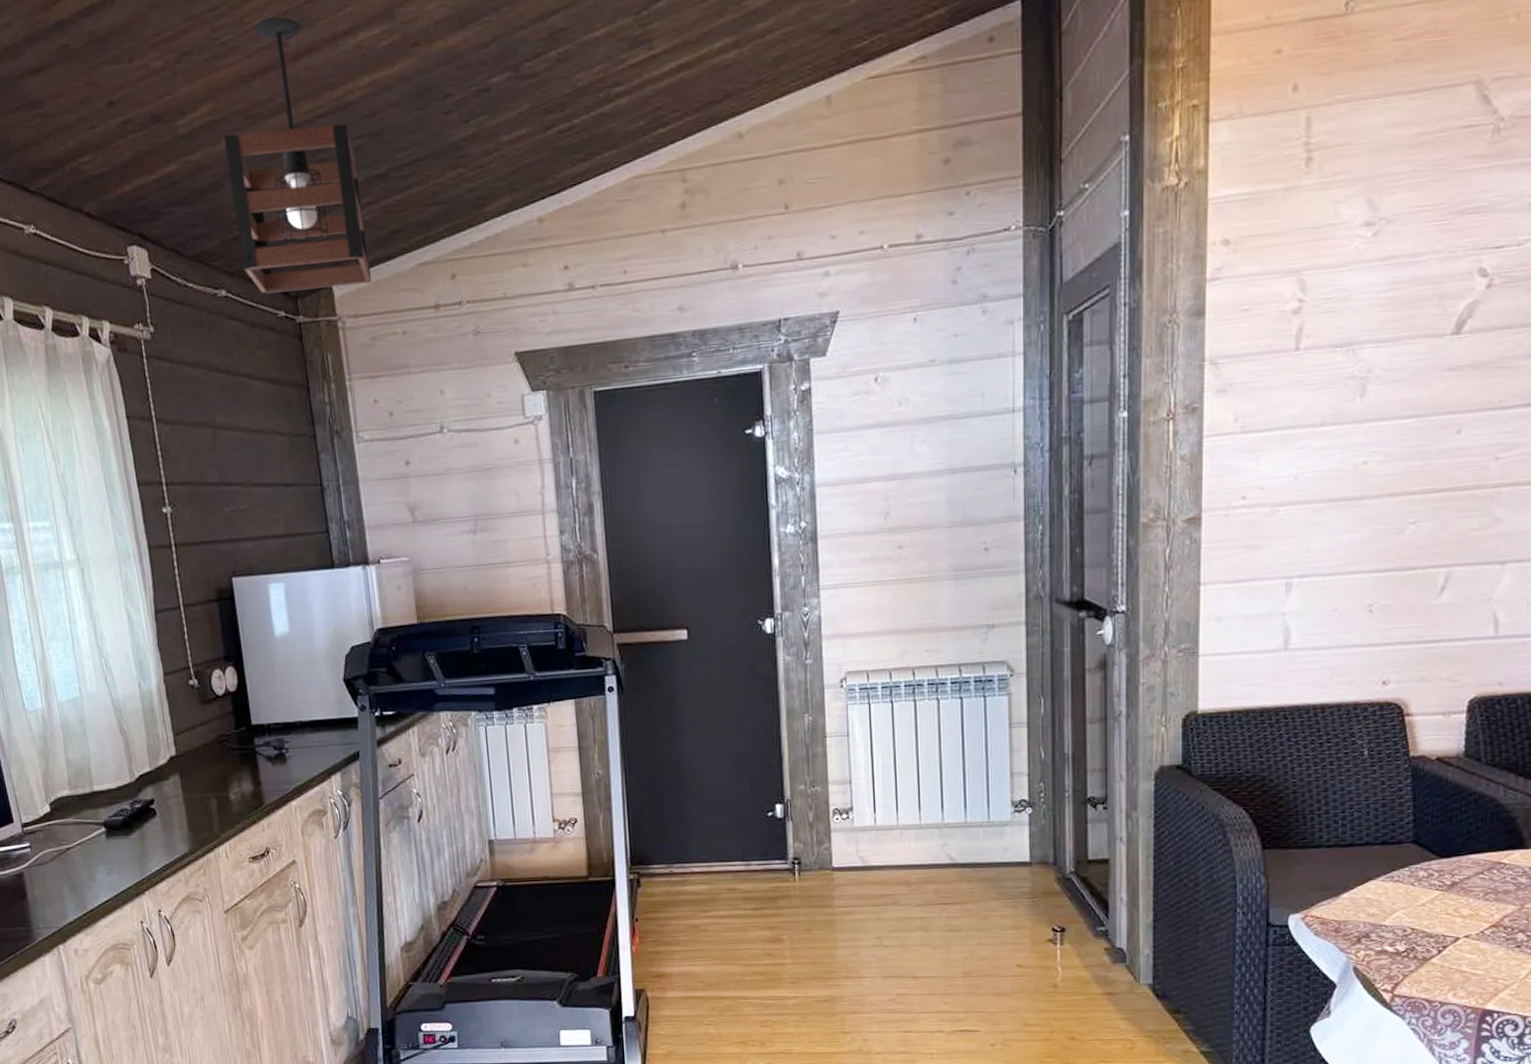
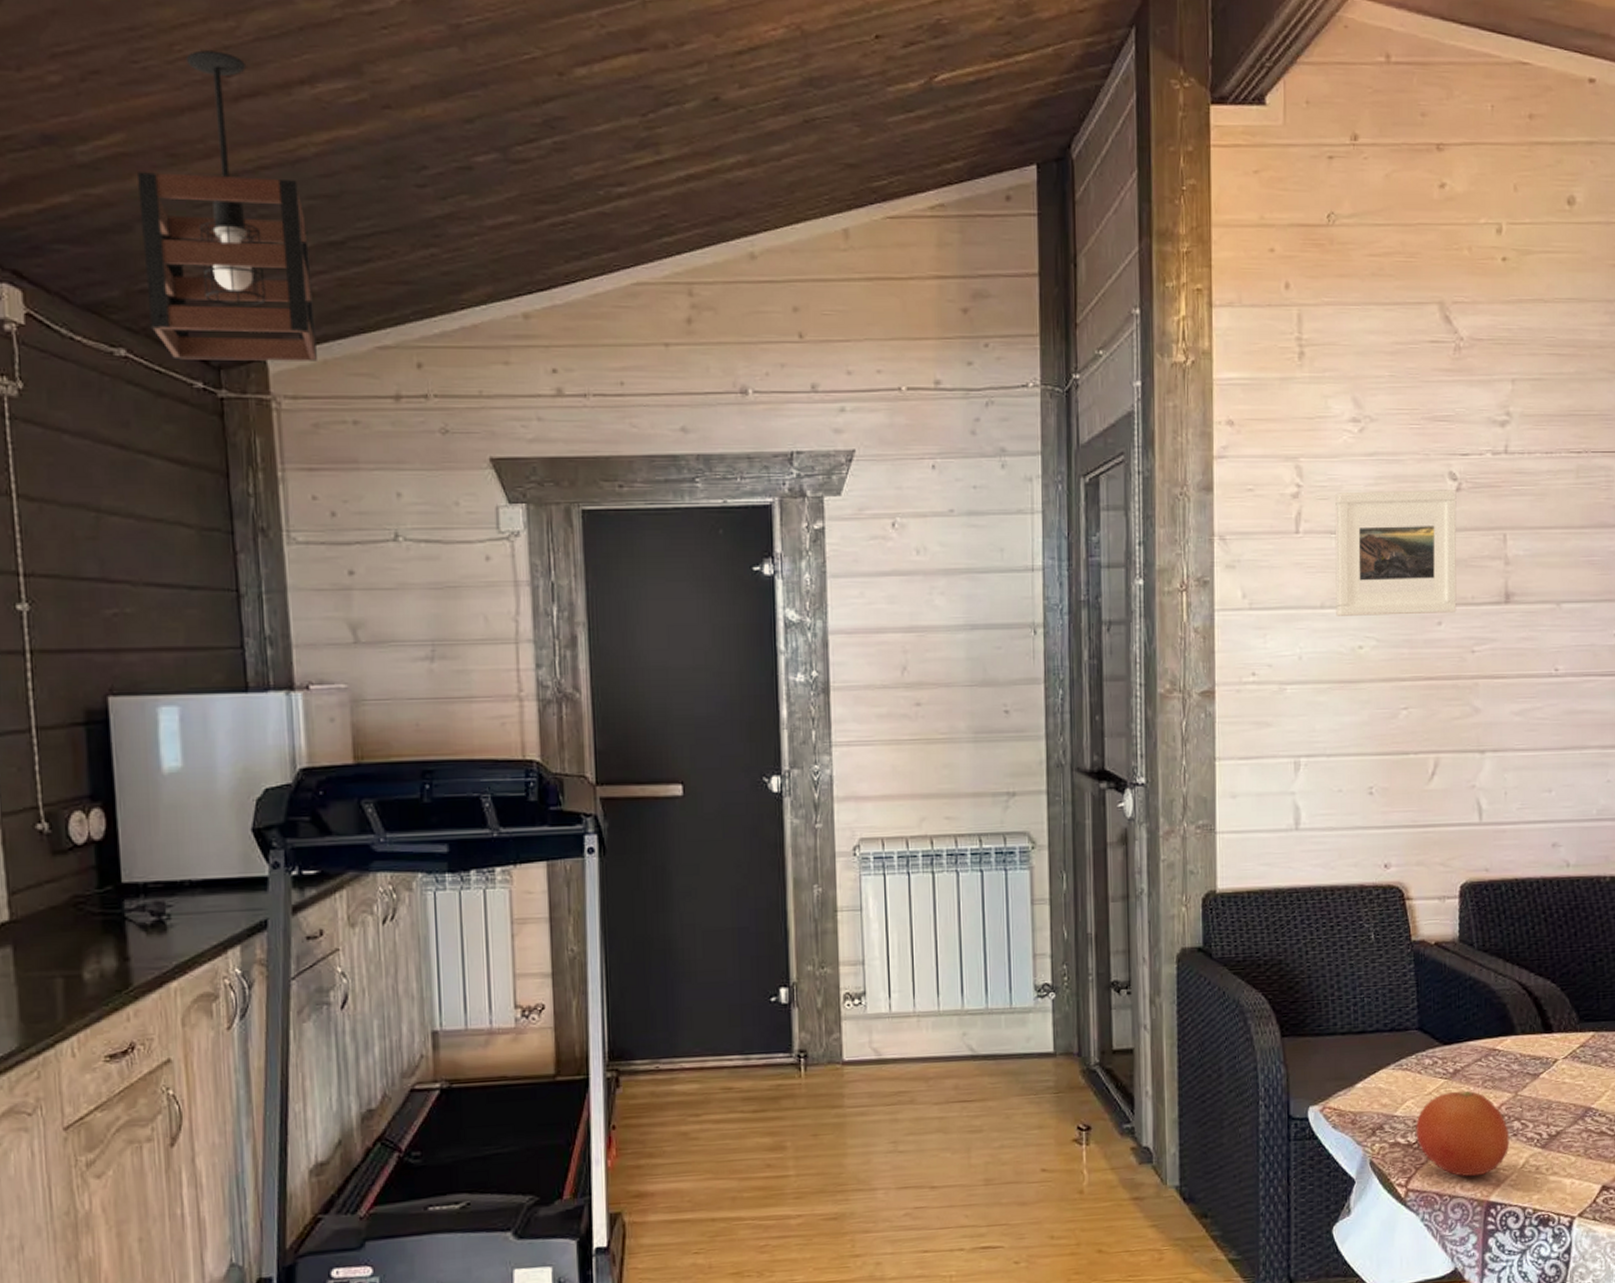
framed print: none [1338,287,1487,433] -> present [1334,490,1457,616]
fruit: none [1405,902,1512,985] -> present [1416,1090,1510,1177]

